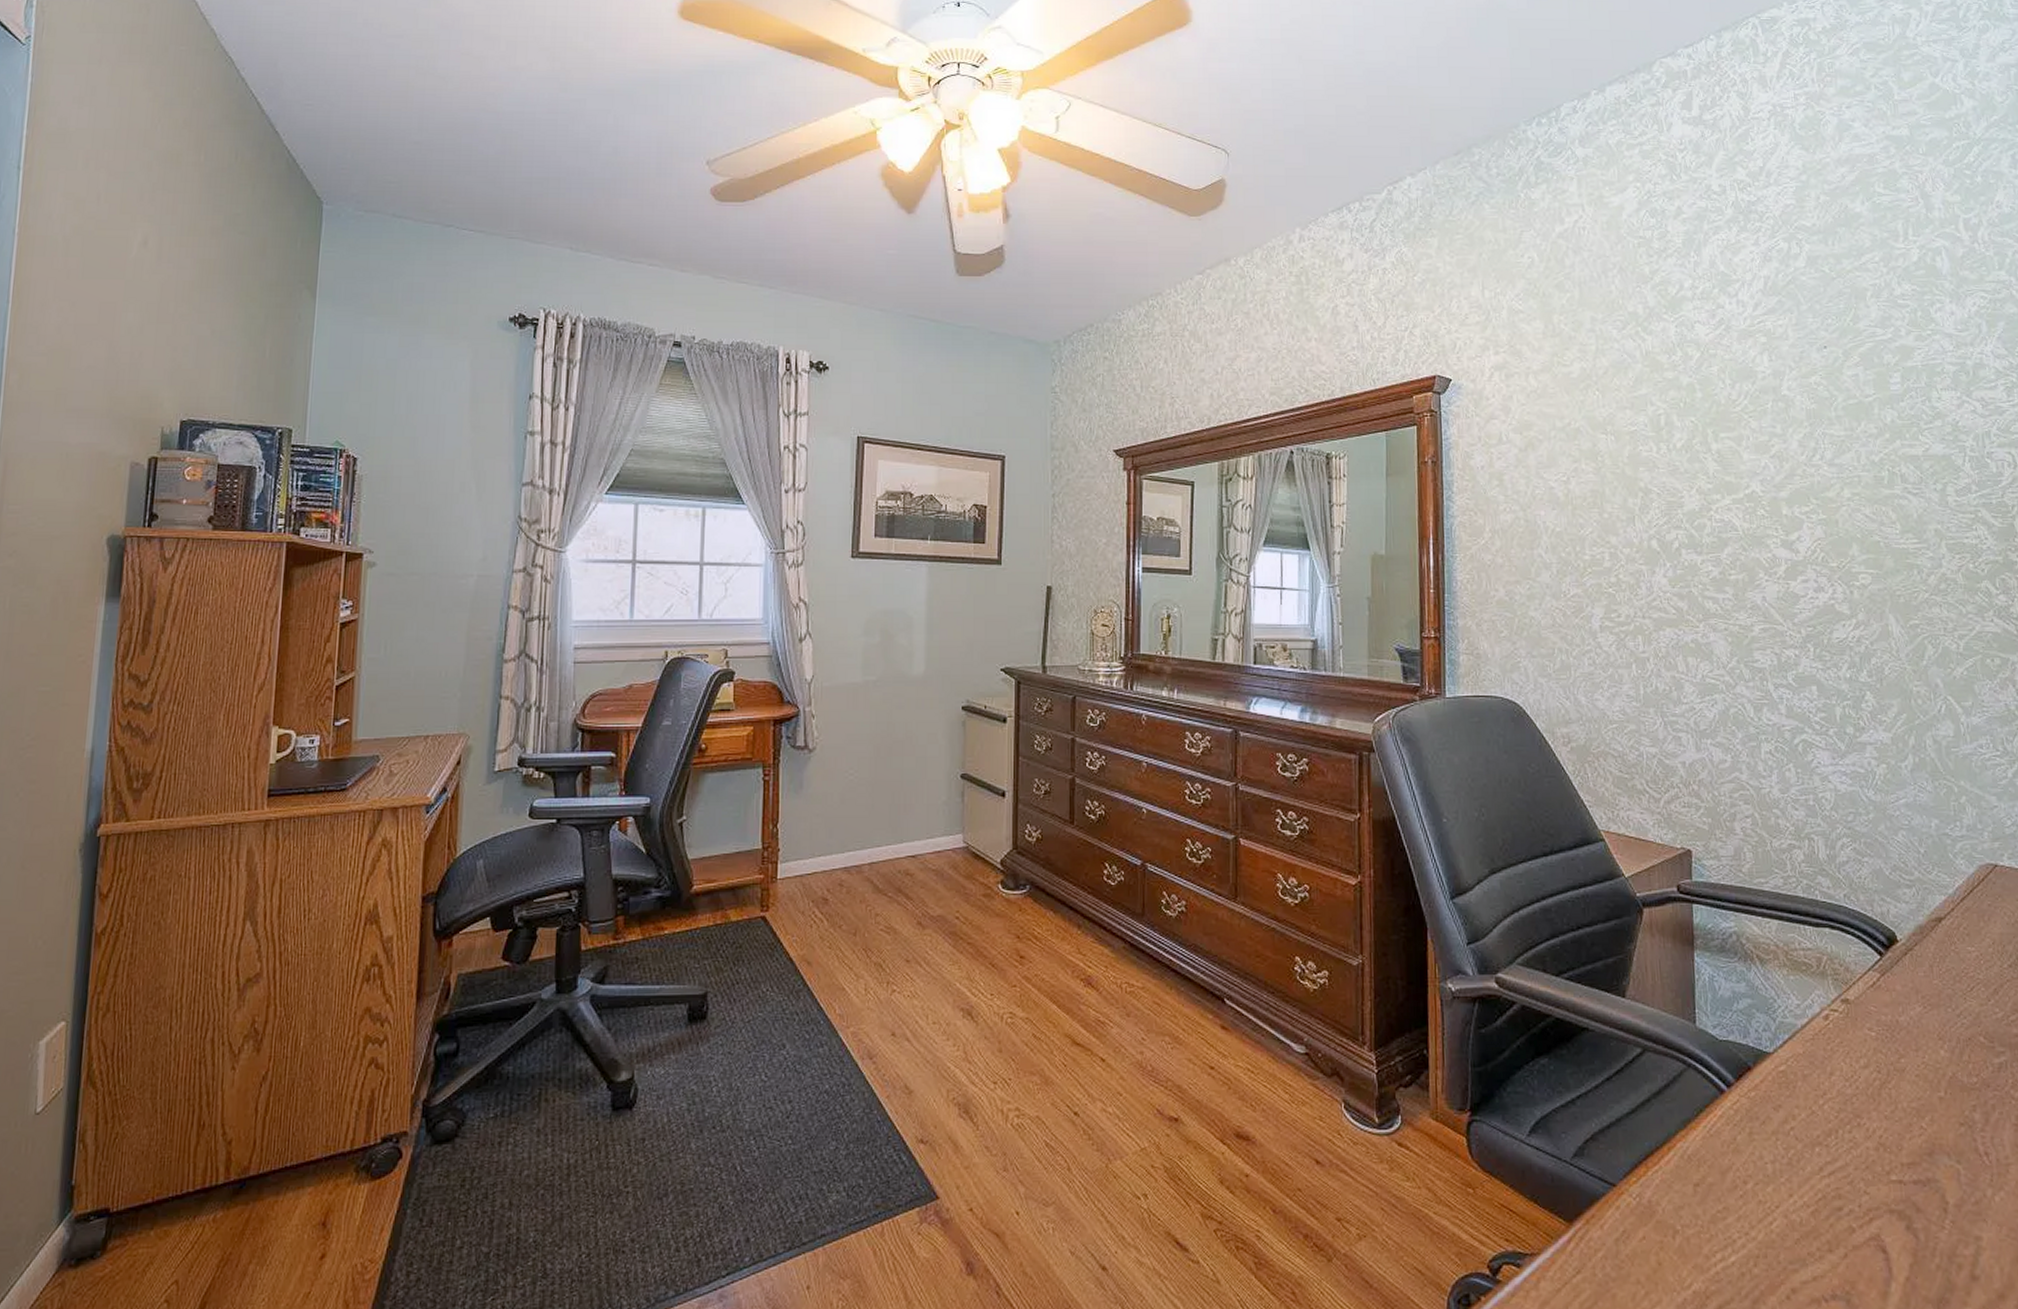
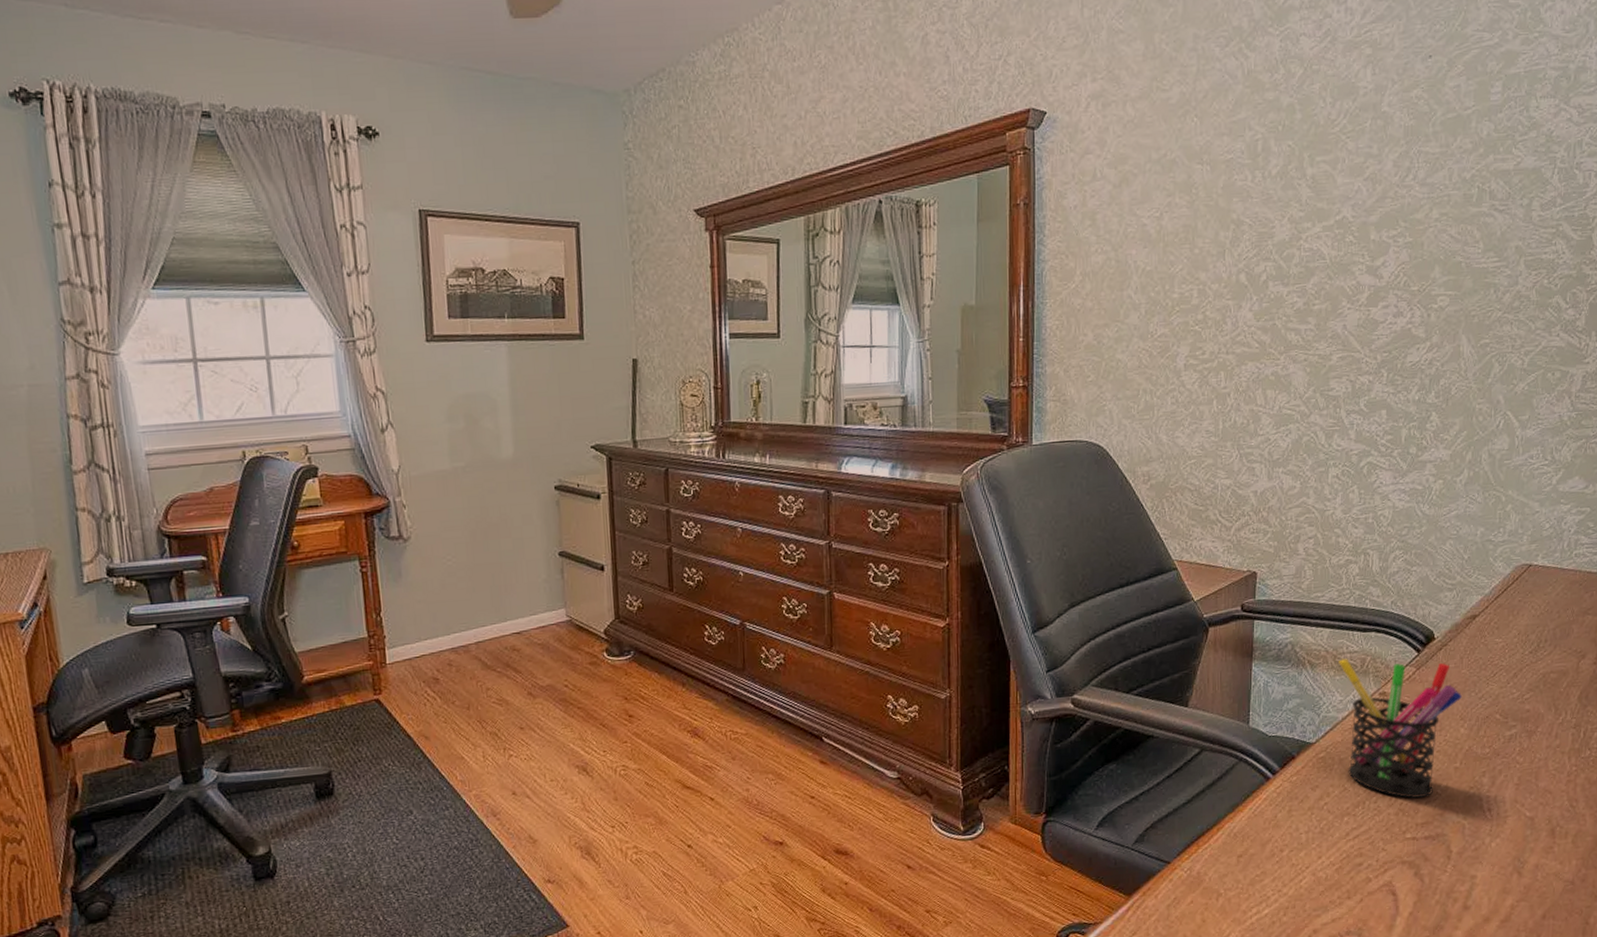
pen holder: none [1791,956,1938,1132] -> present [1338,659,1463,799]

